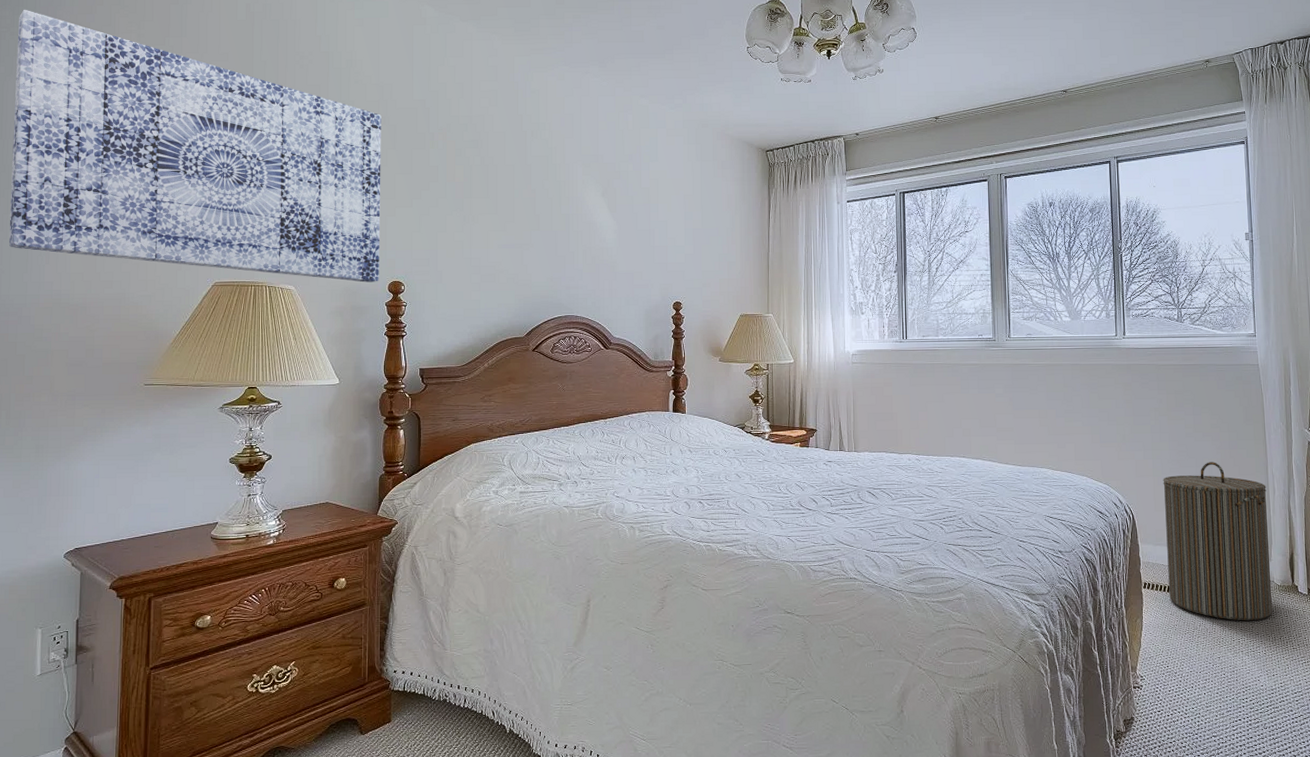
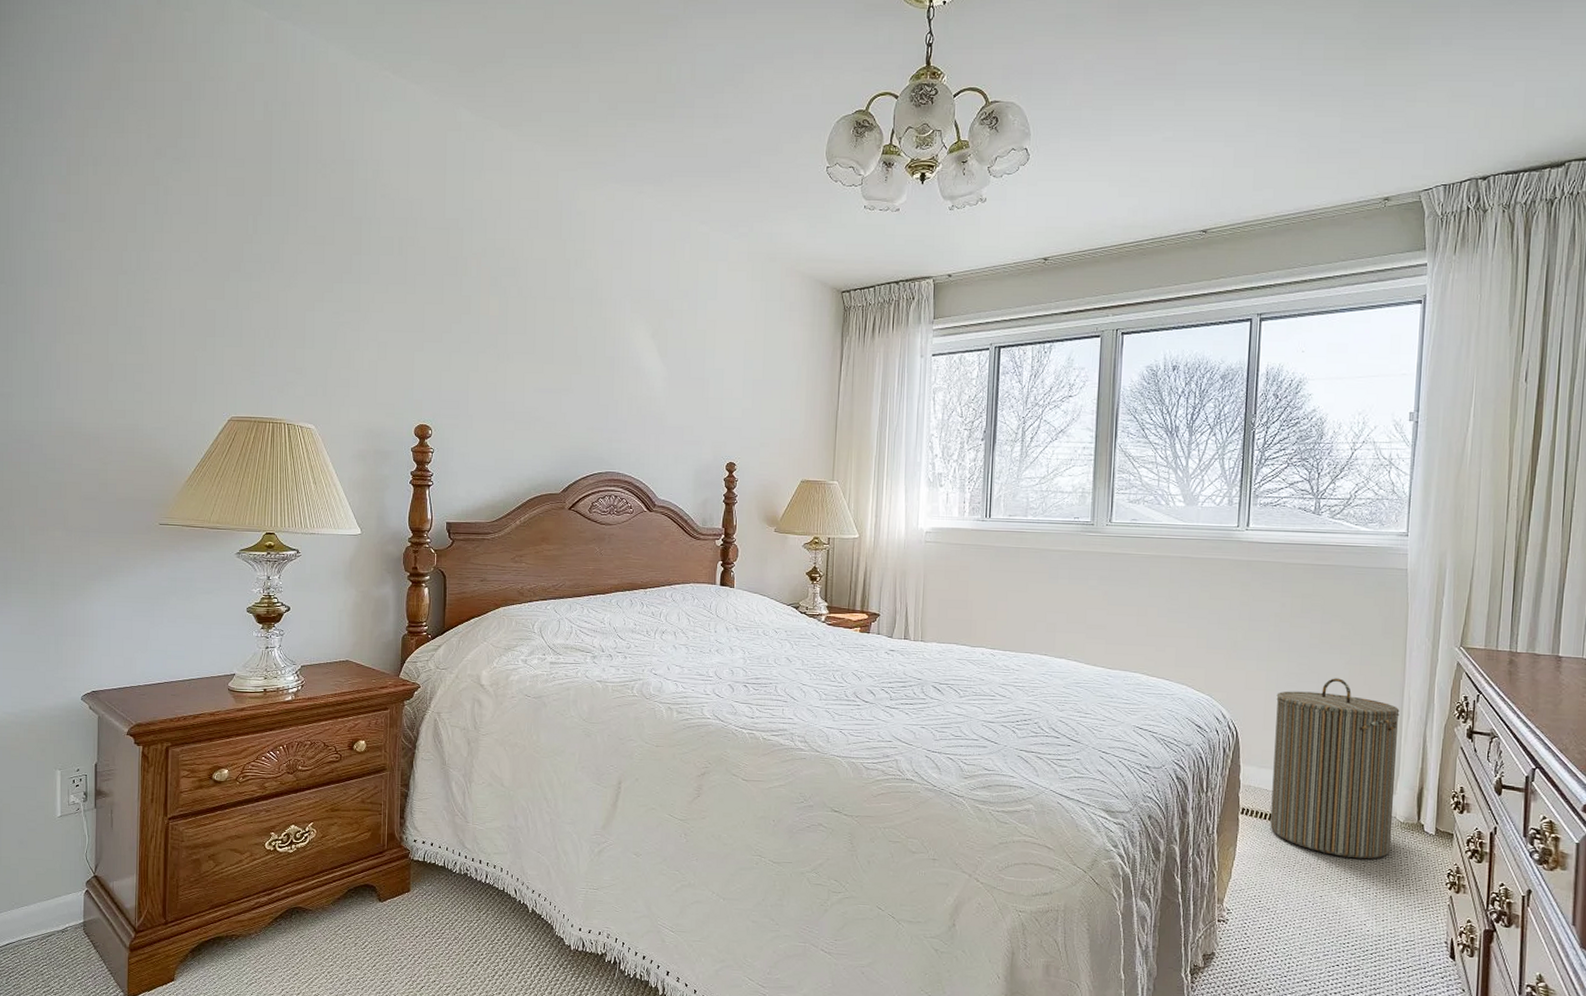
wall art: present [9,9,381,282] -> none [19,102,410,425]

